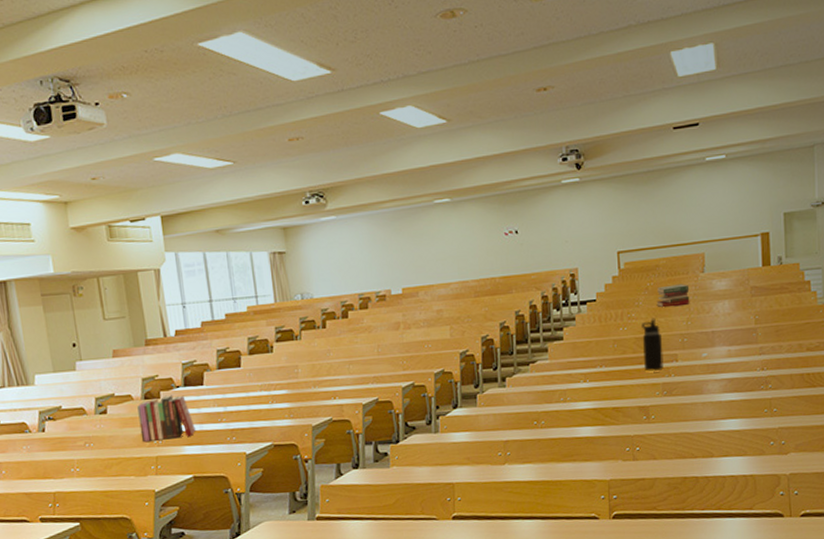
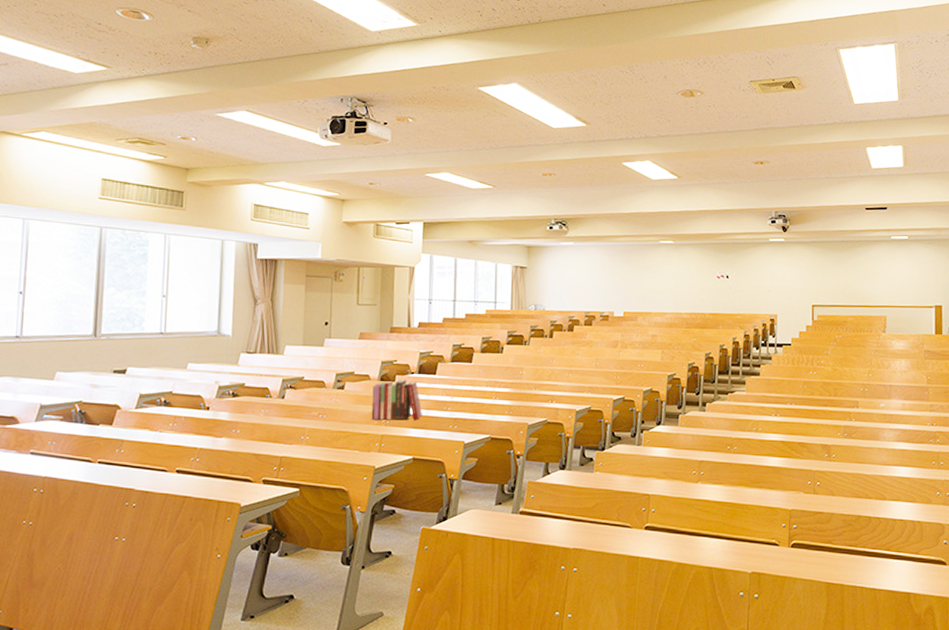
water bottle: present [642,318,665,372] -> none [828,366,847,414]
books: present [656,284,690,308] -> none [843,340,872,359]

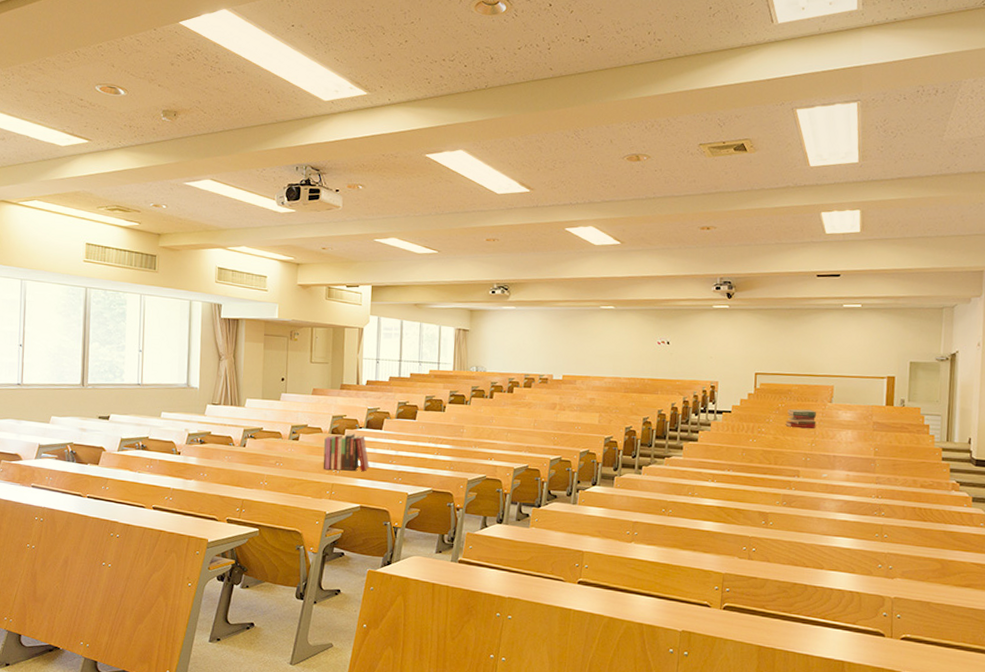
books: none [843,340,872,359] -> present [785,409,817,429]

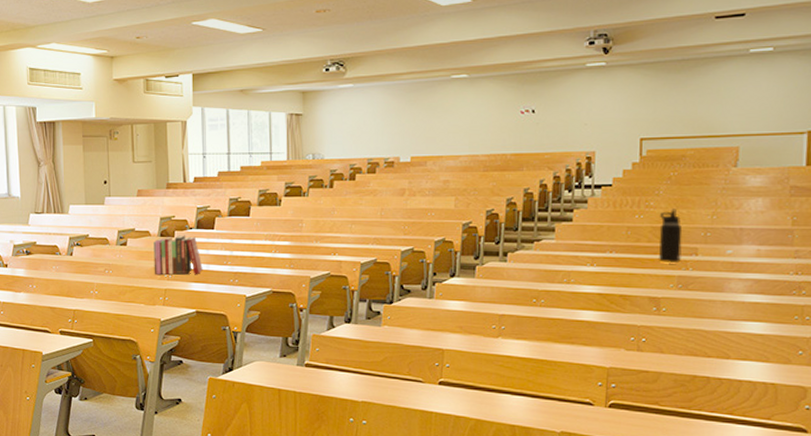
water bottle: none [768,435,787,483] -> present [659,208,683,263]
books: present [785,409,817,429] -> none [679,176,719,199]

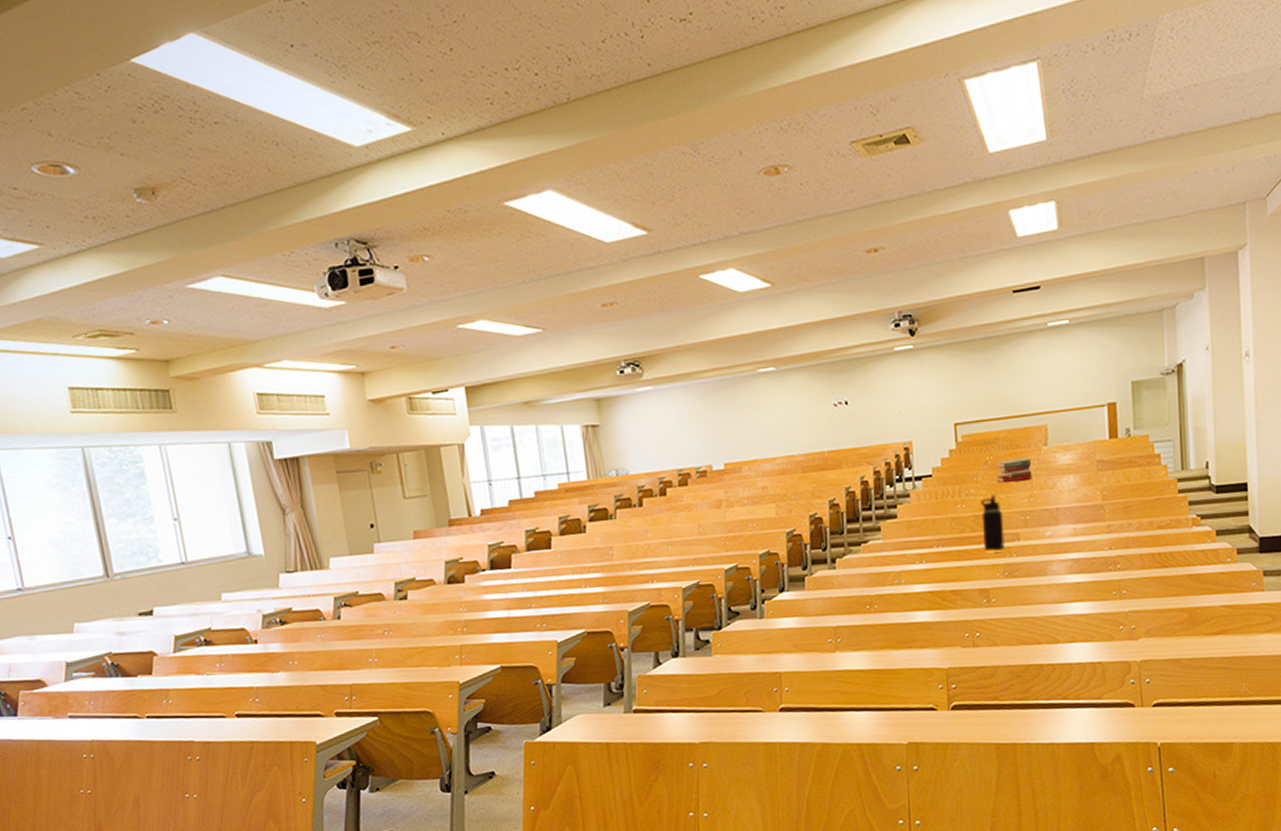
books: present [154,235,203,275] -> none [440,579,503,629]
books: none [679,176,719,199] -> present [996,457,1032,484]

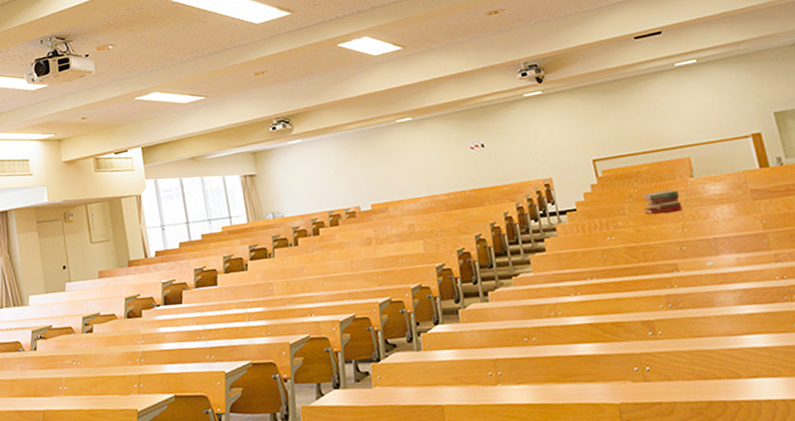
water bottle: present [981,494,1006,552] -> none [631,226,664,283]

